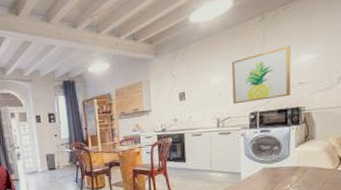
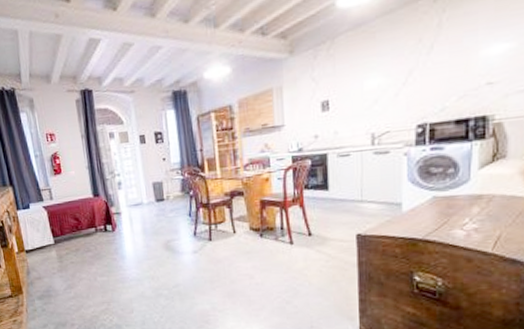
wall art: present [231,46,291,104] -> none [392,33,477,115]

